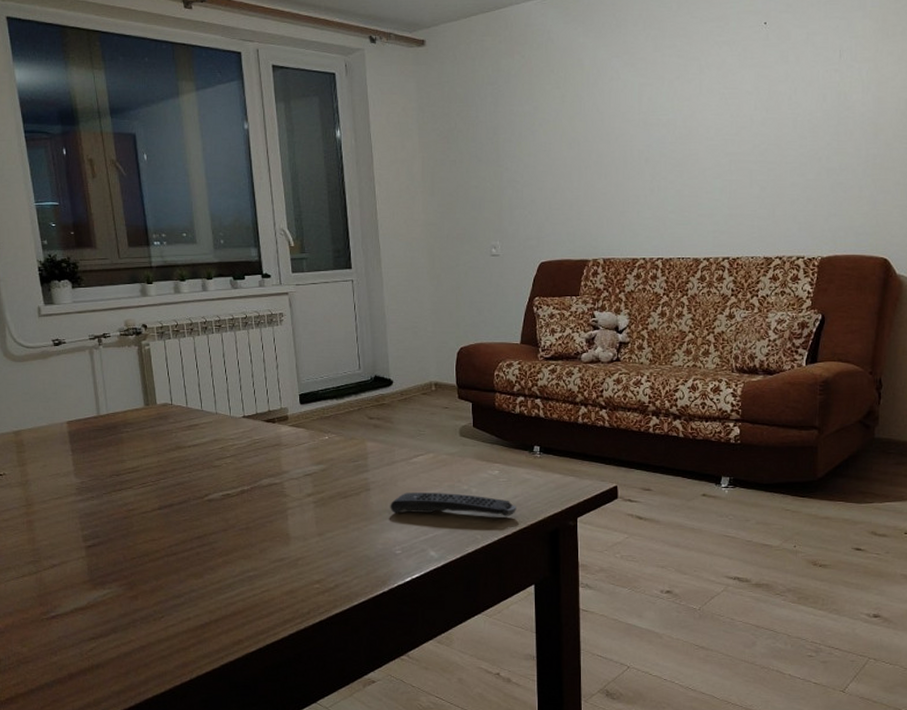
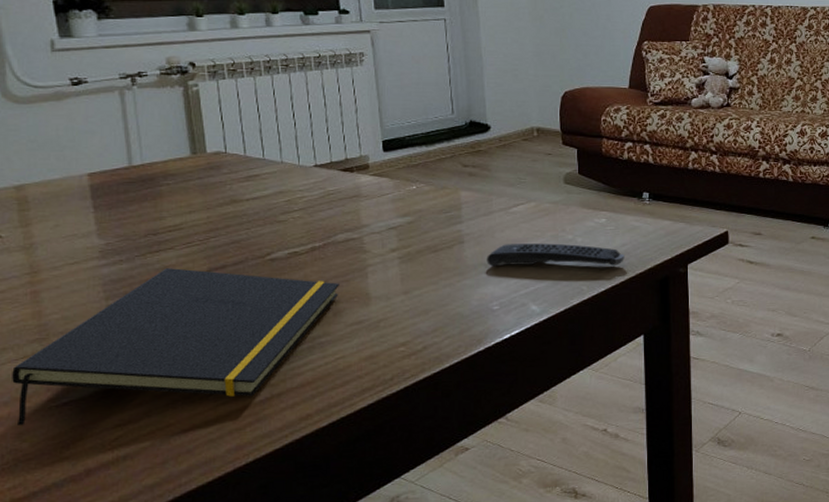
notepad: none [15,505,264,633] -> present [12,268,339,425]

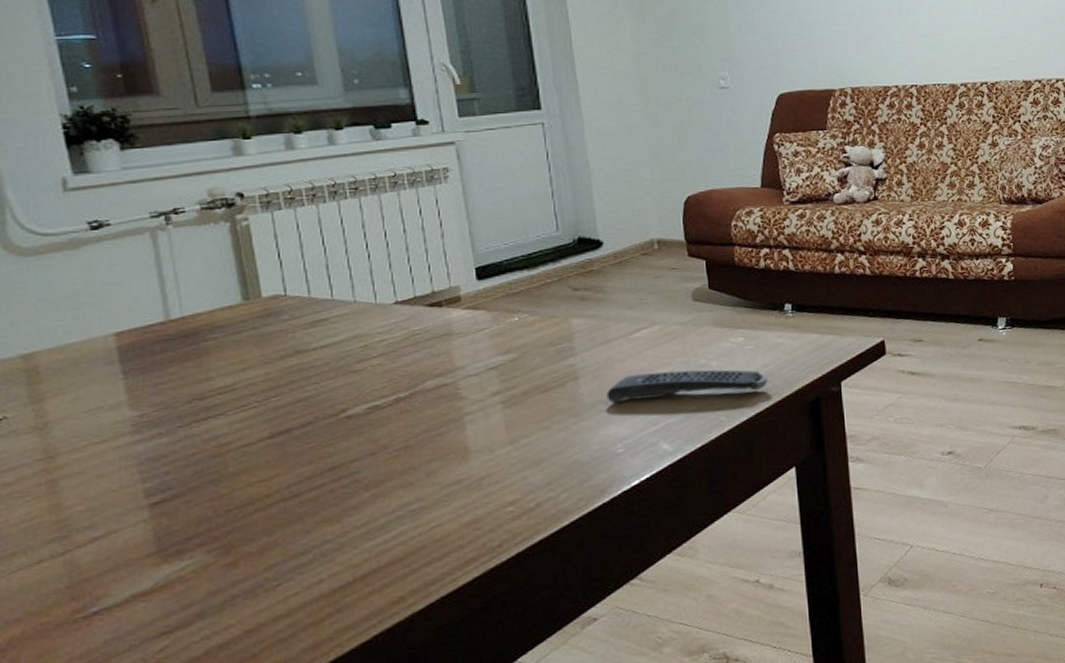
notepad: present [12,268,339,425] -> none [25,437,432,646]

